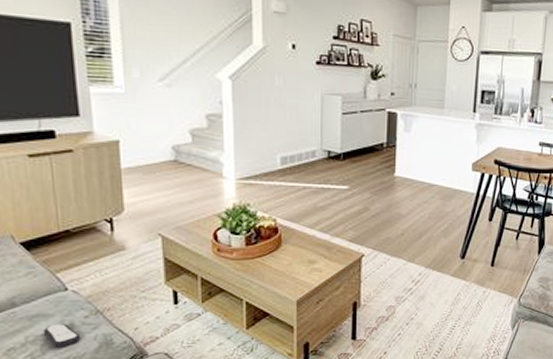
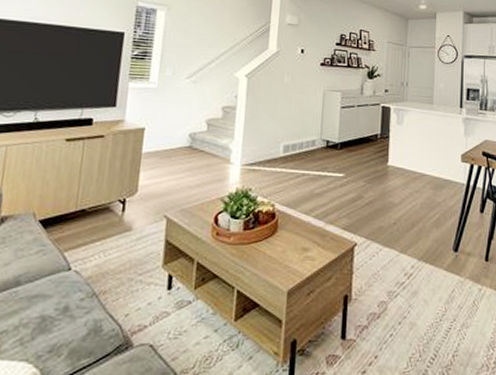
remote control: present [42,323,81,348] -> none [37,306,73,333]

